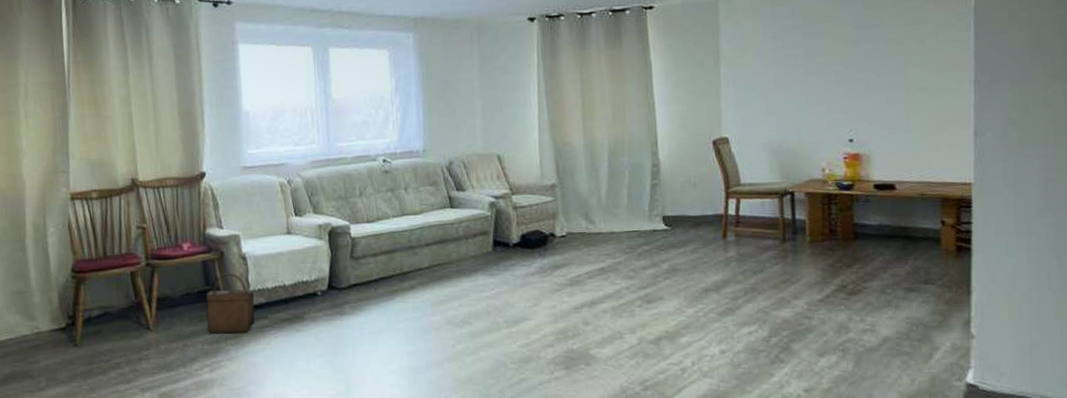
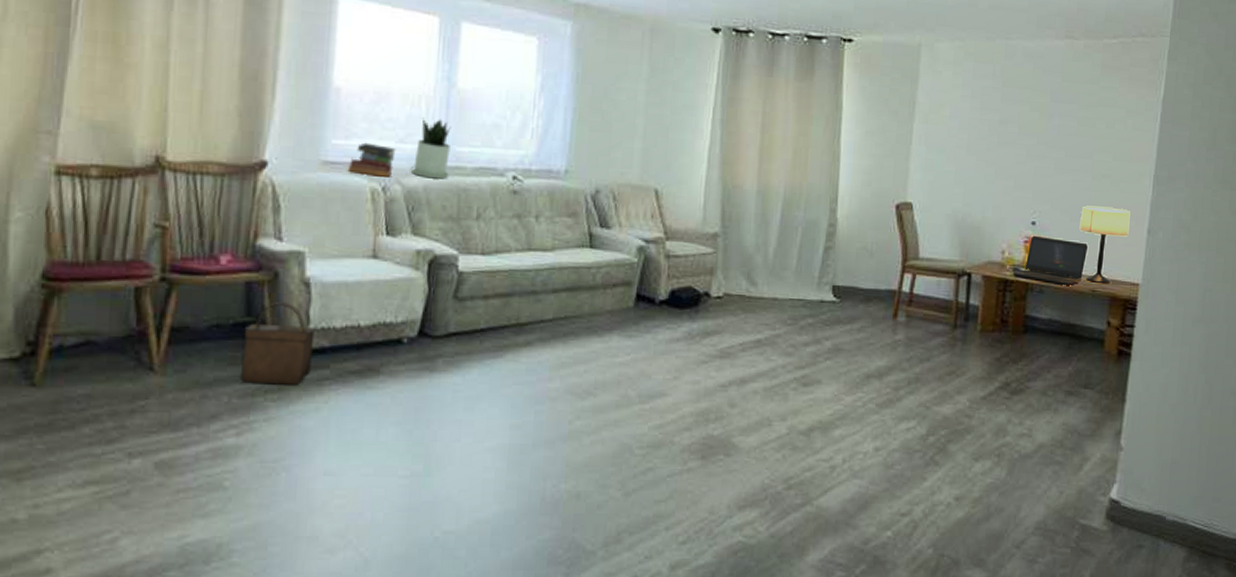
books: none [262,149,294,174] -> present [349,142,396,179]
planter: none [306,124,335,170] -> present [410,118,452,179]
laptop computer: none [836,151,912,194] -> present [1013,235,1089,286]
table lamp: none [900,116,954,188] -> present [1079,207,1130,285]

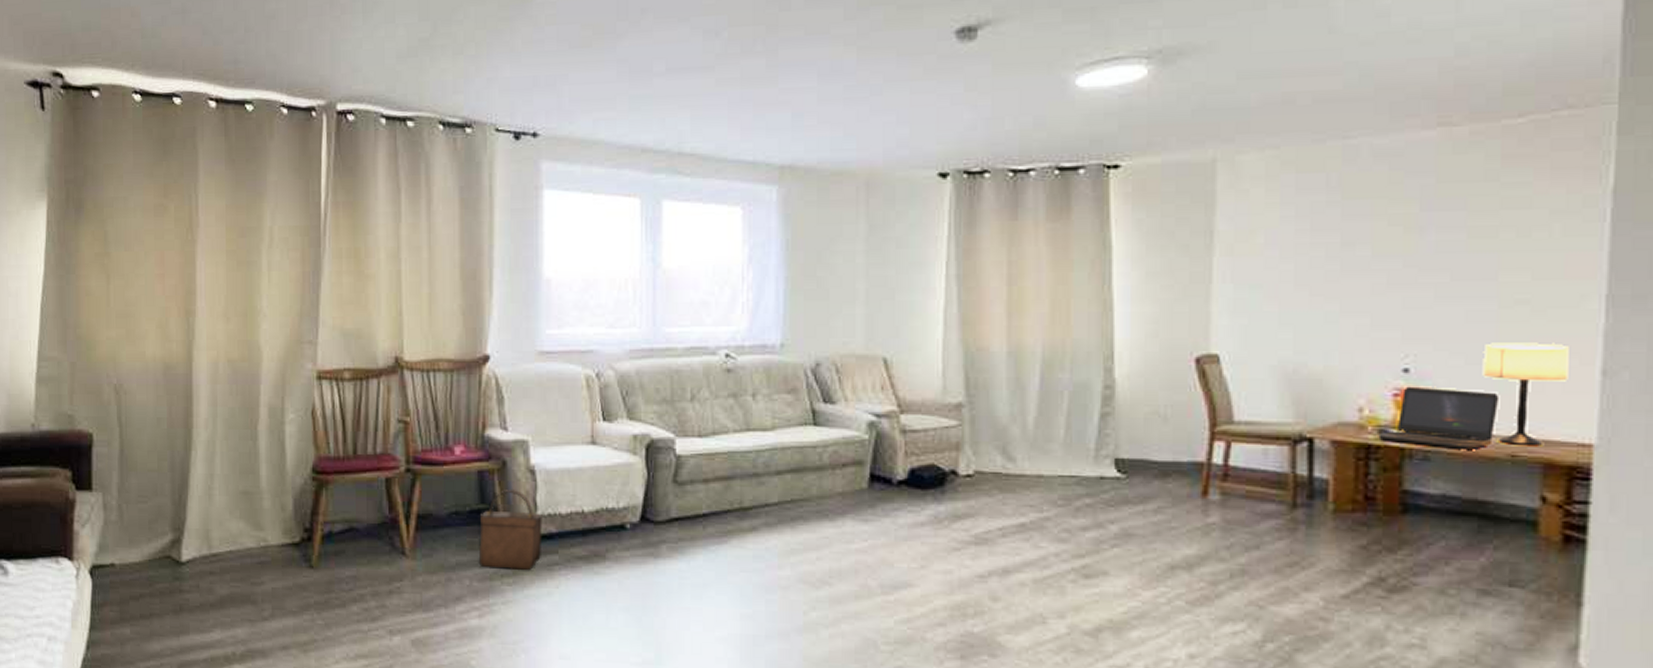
books: present [349,142,396,179] -> none [564,330,607,365]
planter: present [410,118,452,179] -> none [622,301,661,362]

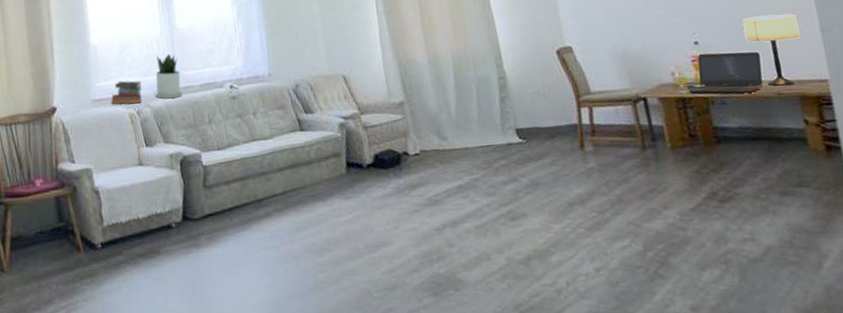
handbag: present [478,490,543,571] -> none [59,208,111,273]
books: none [564,330,607,365] -> present [111,80,142,105]
planter: none [622,301,661,362] -> present [154,53,183,99]

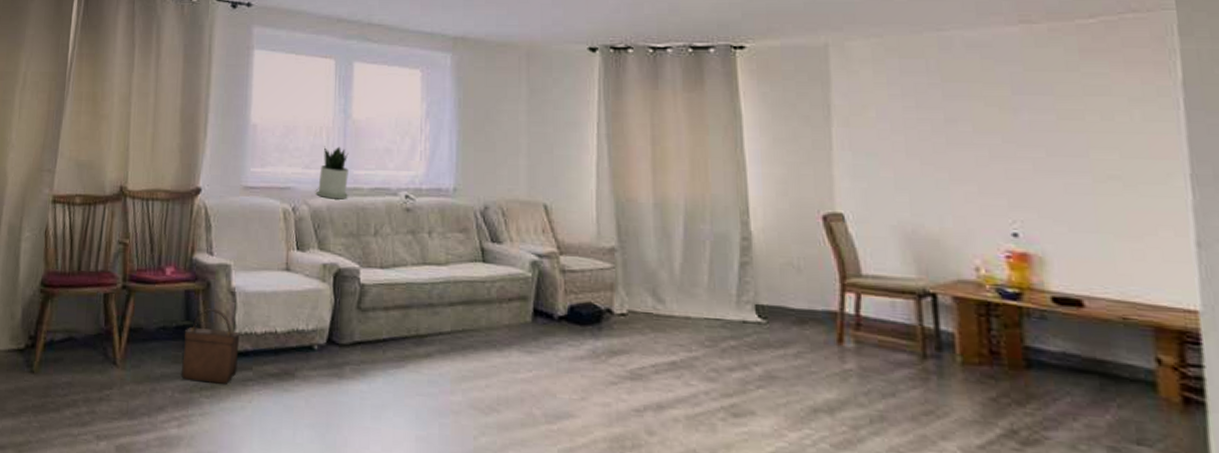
handbag: none [59,208,111,273] -> present [181,309,240,385]
books: present [111,80,142,105] -> none [265,169,303,200]
laptop computer: present [688,51,764,94] -> none [996,249,1105,312]
table lamp: present [743,14,801,87] -> none [1086,214,1166,311]

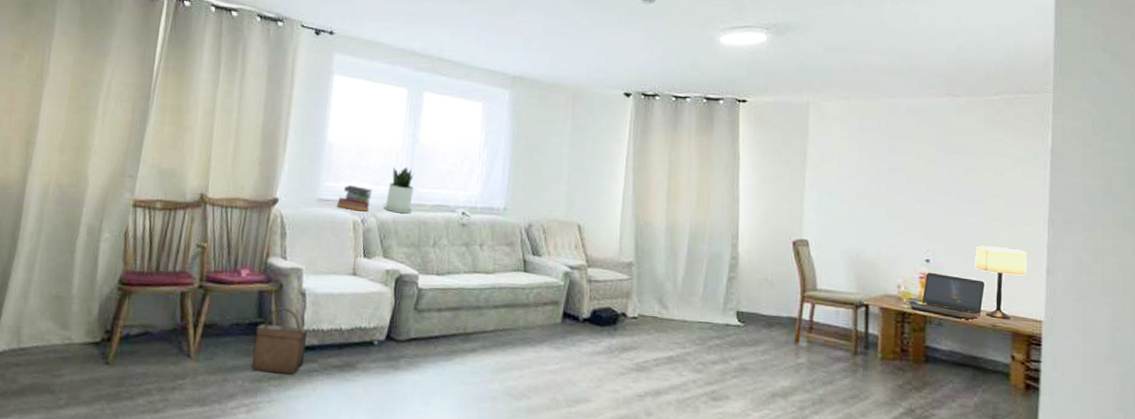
books: none [265,169,303,200] -> present [337,184,373,213]
laptop computer: none [996,249,1105,312] -> present [910,272,986,321]
table lamp: none [1086,214,1166,311] -> present [975,247,1027,320]

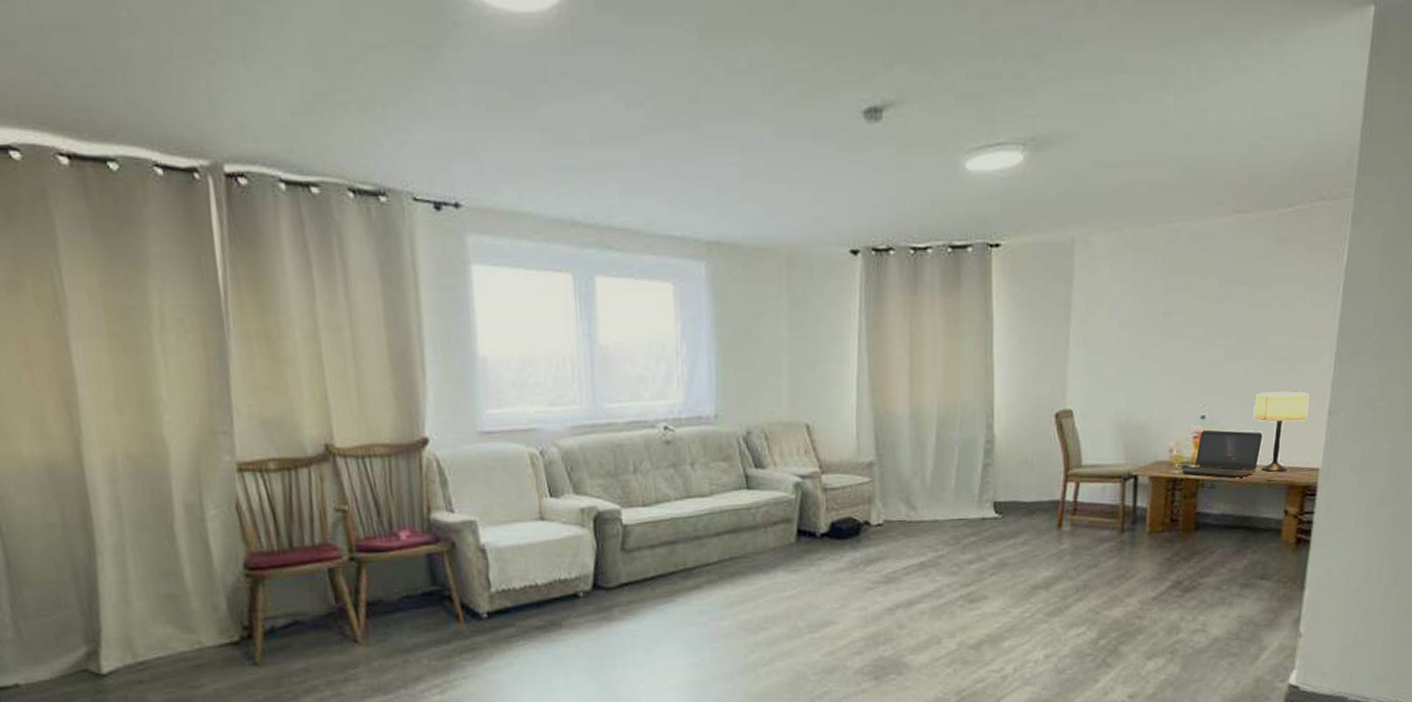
handbag: present [252,308,308,375] -> none [432,570,499,647]
books: present [337,184,373,213] -> none [505,409,548,442]
planter: present [383,166,415,214] -> none [564,378,603,438]

